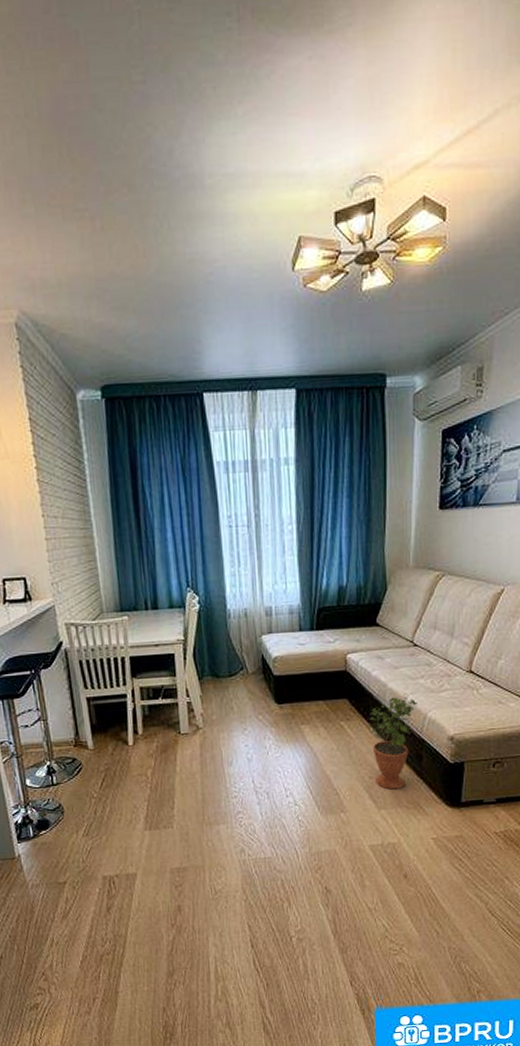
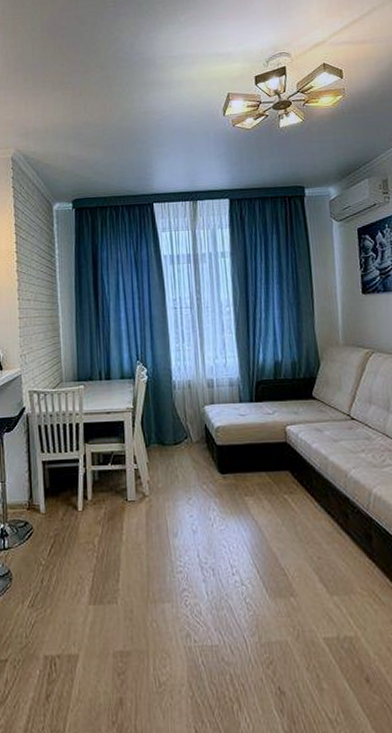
potted plant: present [367,692,418,790] -> none [312,466,361,573]

